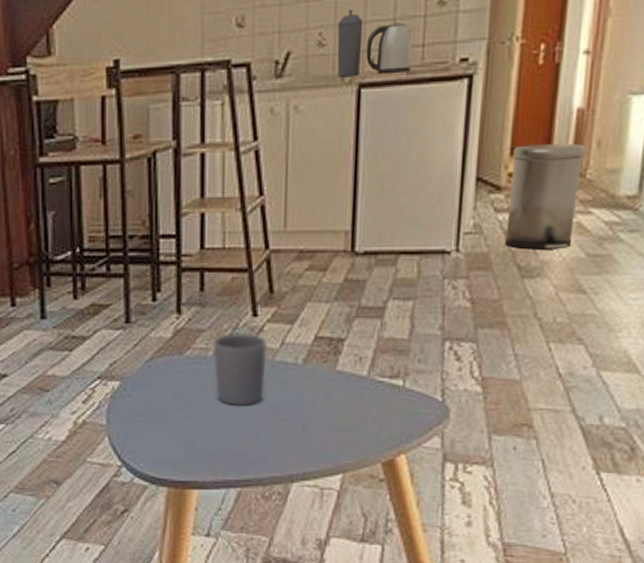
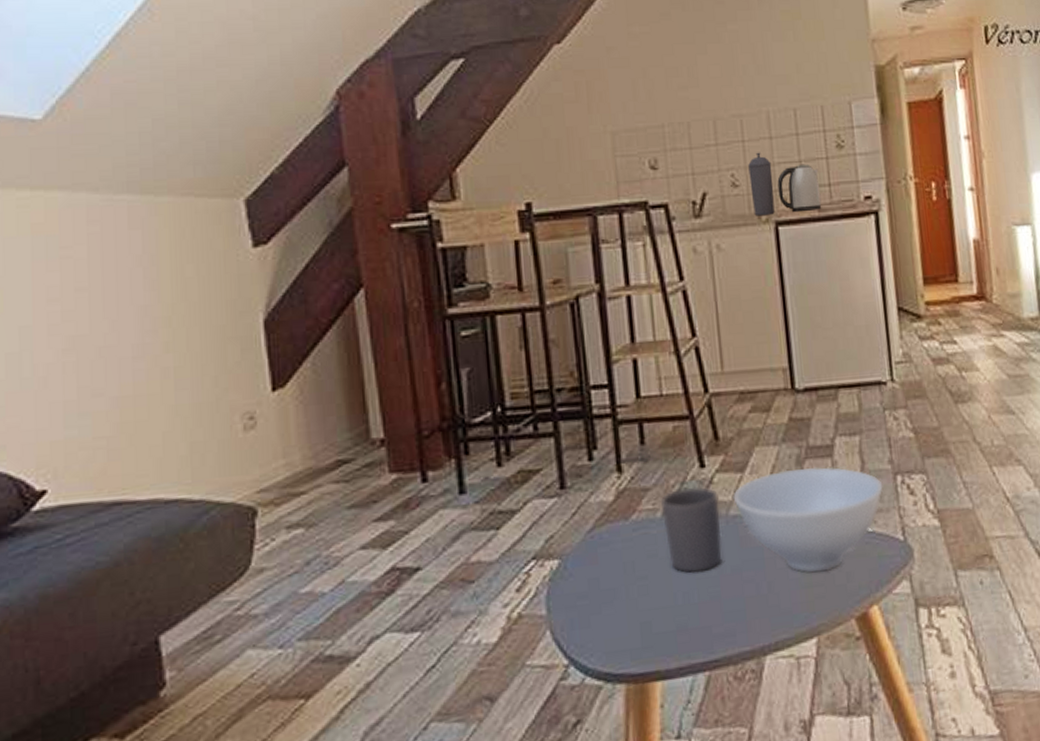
bowl: none [280,326,430,419] -> present [733,466,883,573]
pedal bin: present [505,144,585,250] -> none [926,271,993,375]

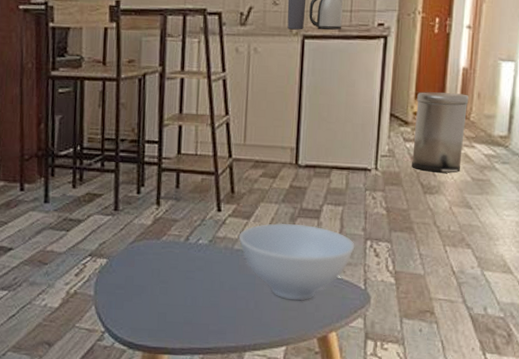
mug: present [661,486,722,574] -> none [184,223,228,286]
pedal bin: none [926,271,993,375] -> present [412,92,469,173]

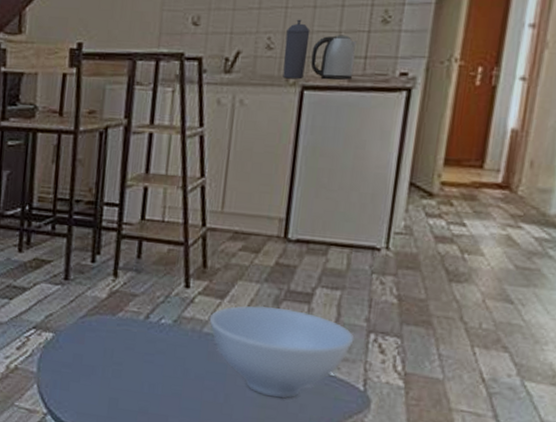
pedal bin: present [412,92,469,173] -> none [434,157,518,259]

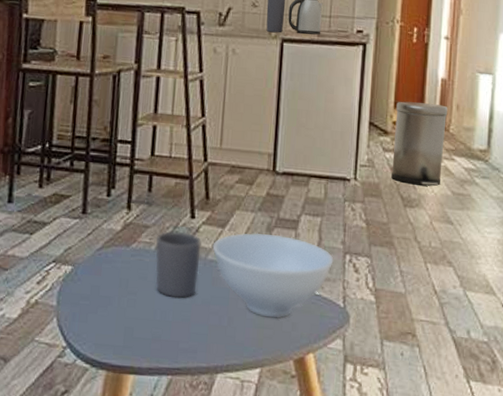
mug: none [143,300,197,372] -> present [155,231,201,299]
pedal bin: none [434,157,518,259] -> present [391,101,448,186]

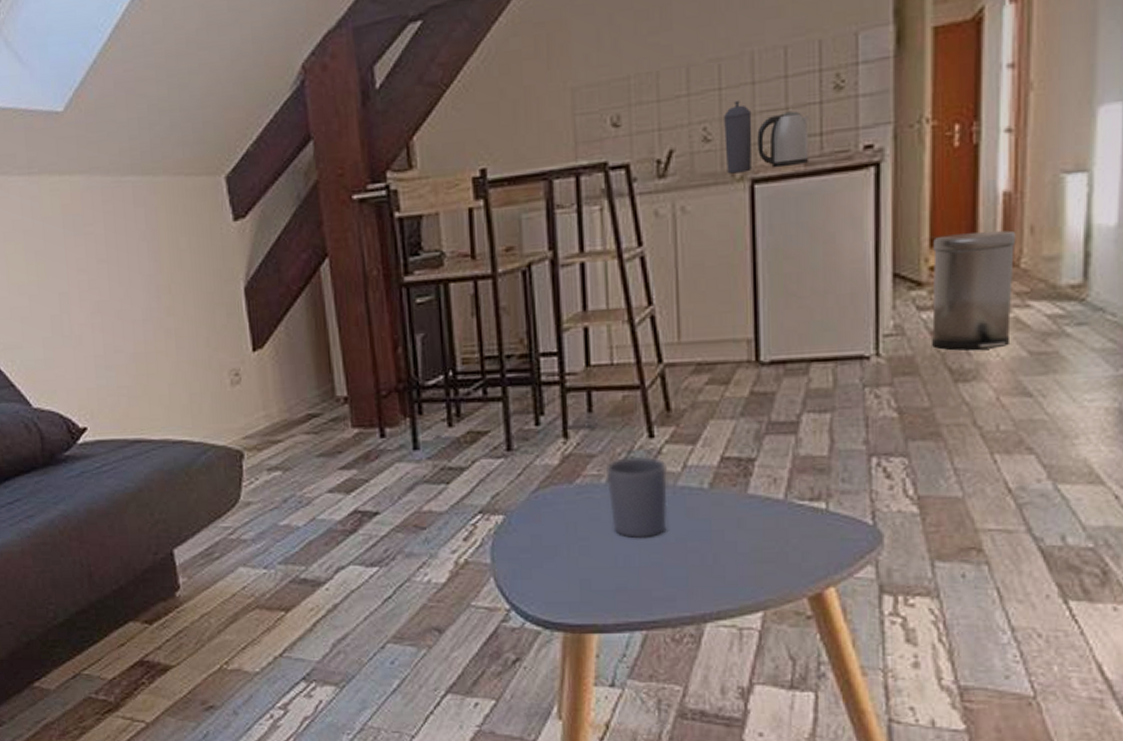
bowl: present [212,232,334,318] -> none [682,443,854,549]

